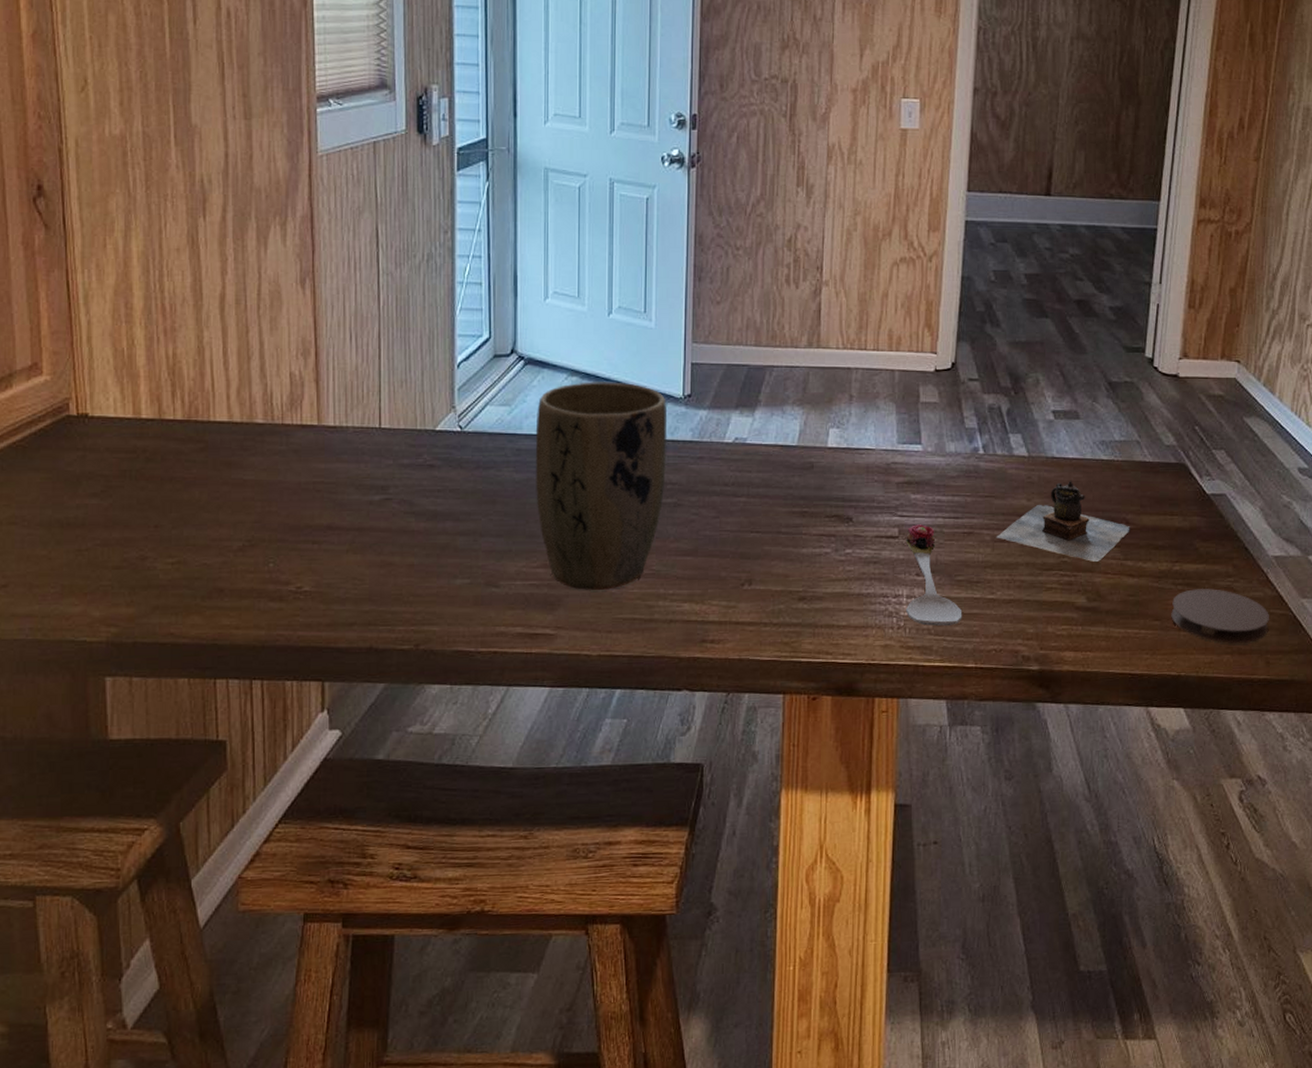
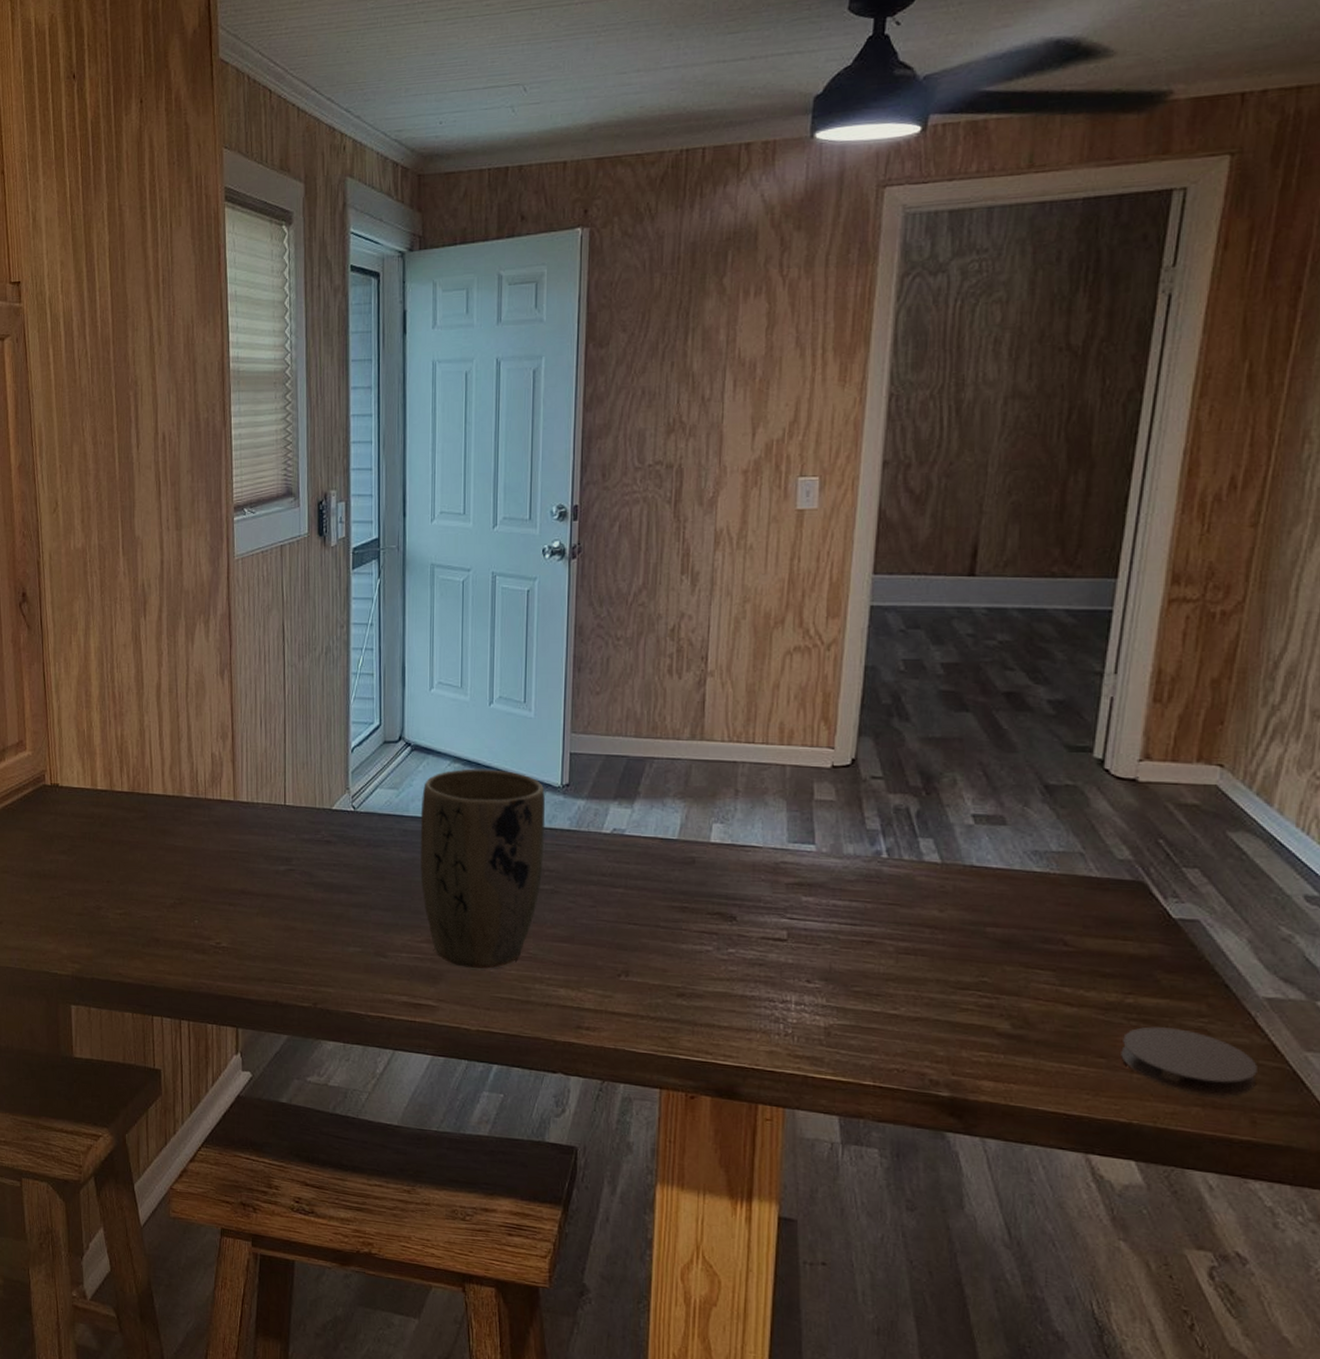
spoon: present [905,524,963,626] -> none [793,928,860,1038]
teapot: present [996,481,1130,562] -> none [900,893,1069,985]

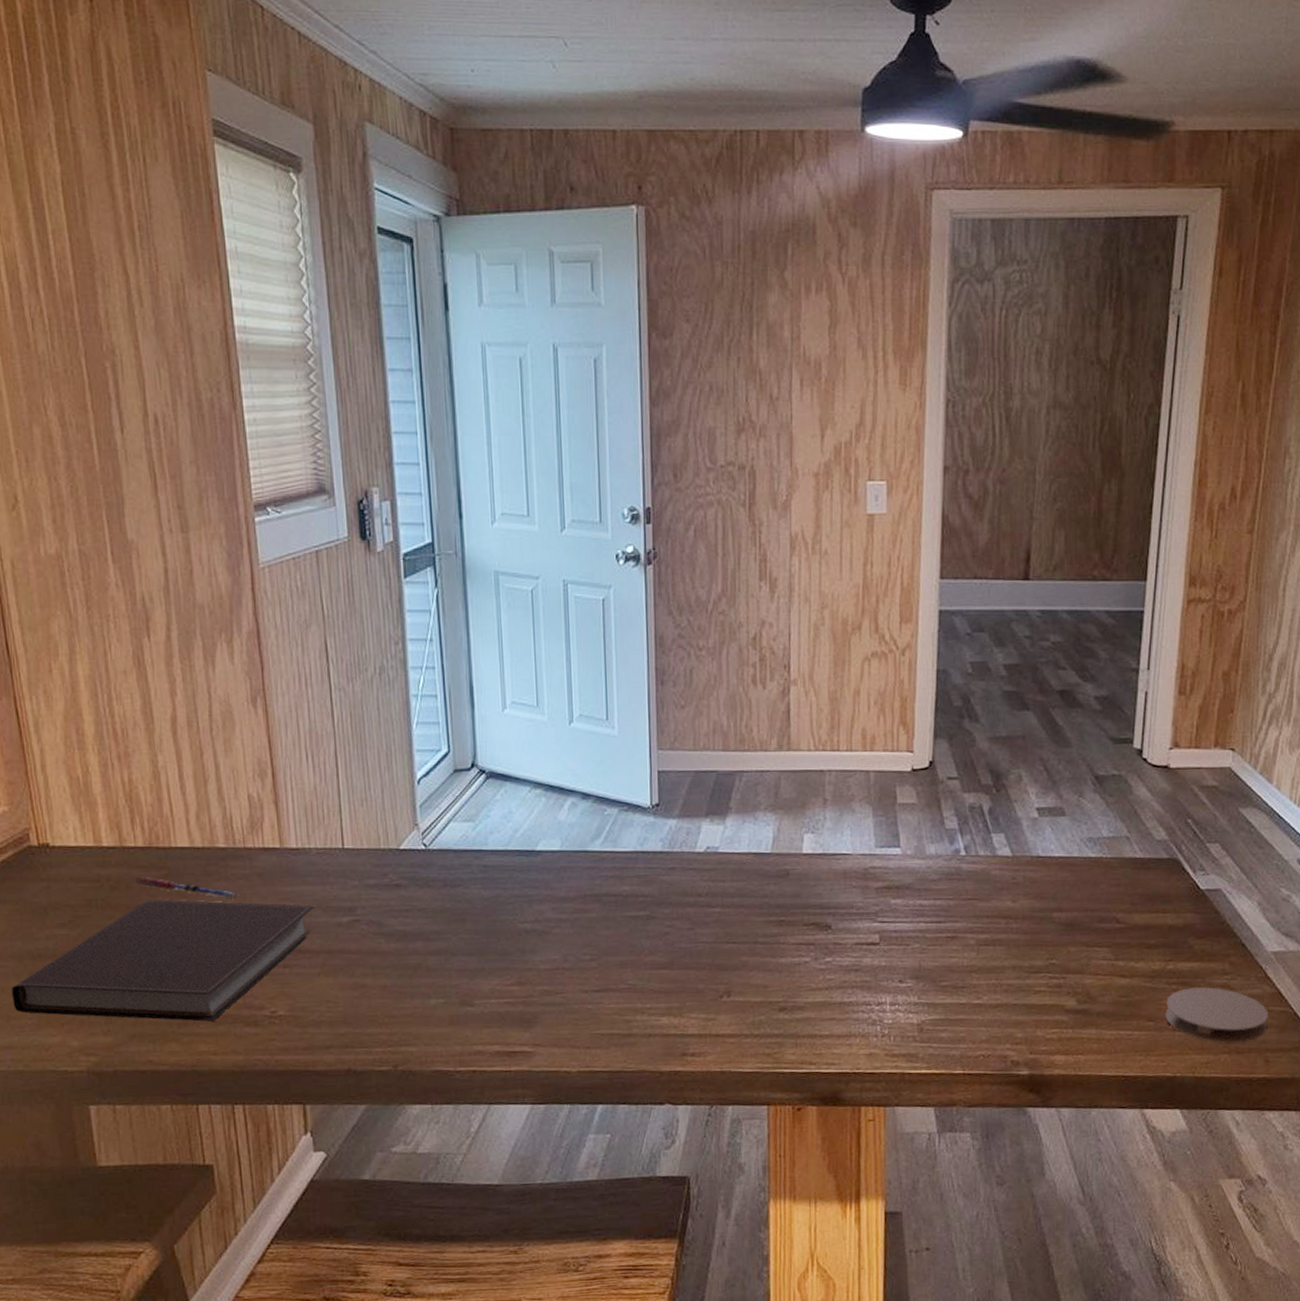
notebook: none [22,836,257,945] -> present [11,899,314,1022]
pen: none [120,817,197,842] -> present [135,877,238,899]
plant pot: present [420,768,546,969] -> none [501,793,638,1007]

